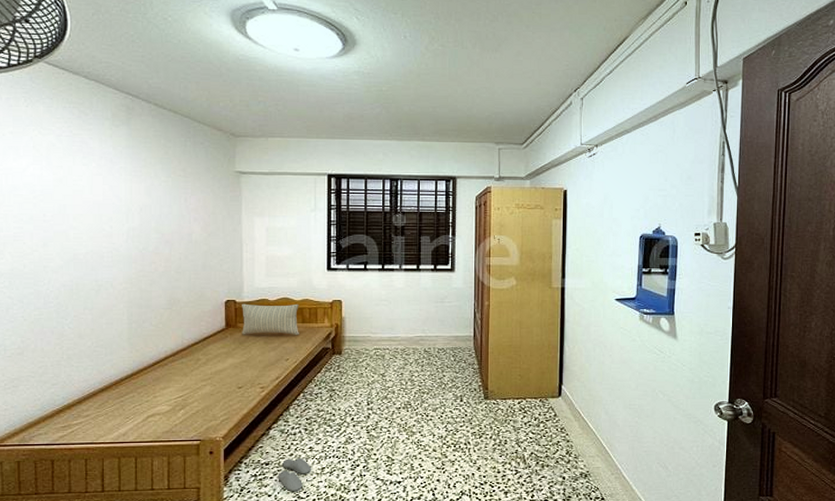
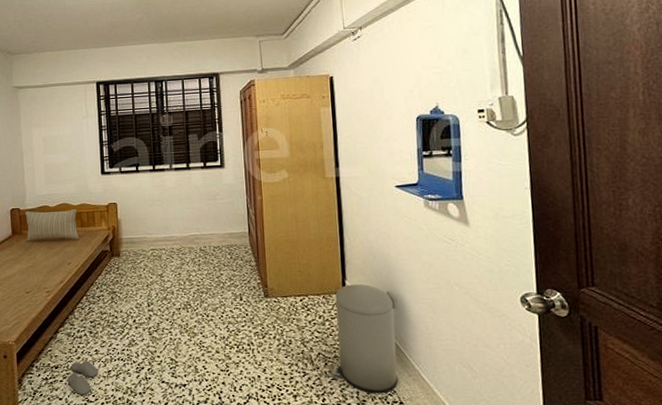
pedal bin: none [540,389,608,491] -> present [329,284,398,394]

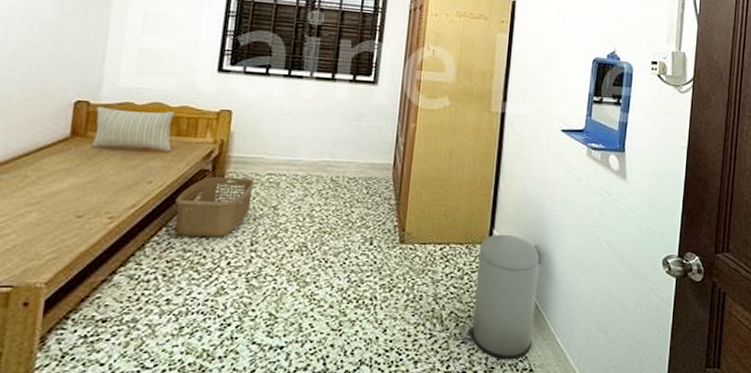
slippers: present [68,360,98,395] -> none [118,312,165,360]
clothes hamper: none [89,254,143,302] -> present [174,176,255,238]

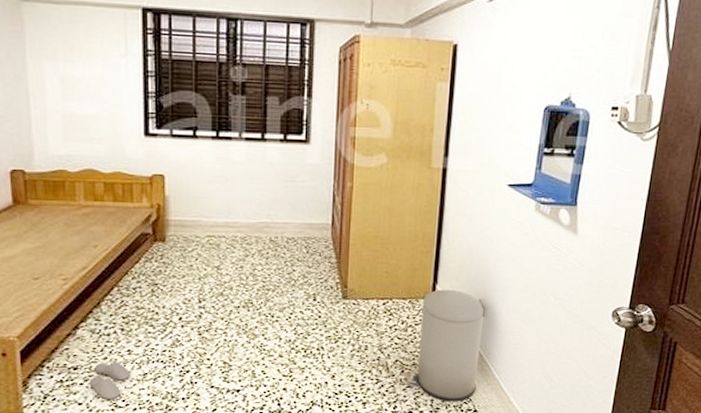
pillow: present [92,106,175,153] -> none [33,175,110,218]
slippers: none [118,312,165,360] -> present [90,361,130,400]
clothes hamper: present [174,176,255,238] -> none [122,239,196,296]

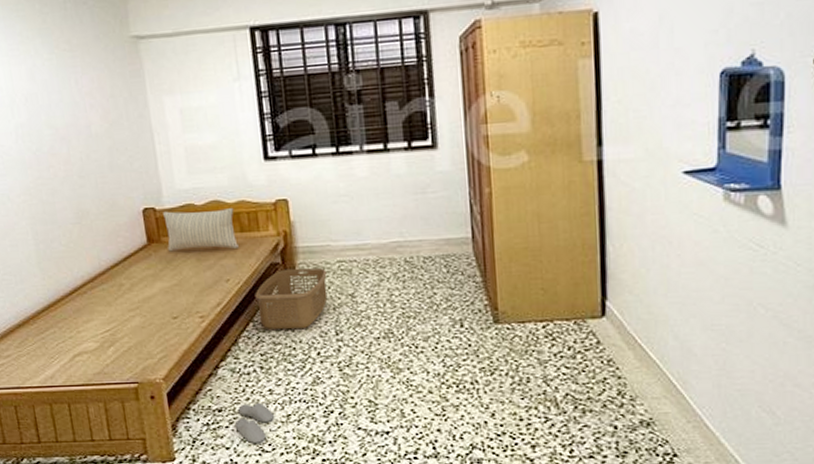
pillow: none [33,175,110,218] -> present [163,208,239,252]
clothes hamper: none [122,239,196,296] -> present [255,268,328,330]
pedal bin: present [406,289,489,402] -> none [580,305,678,444]

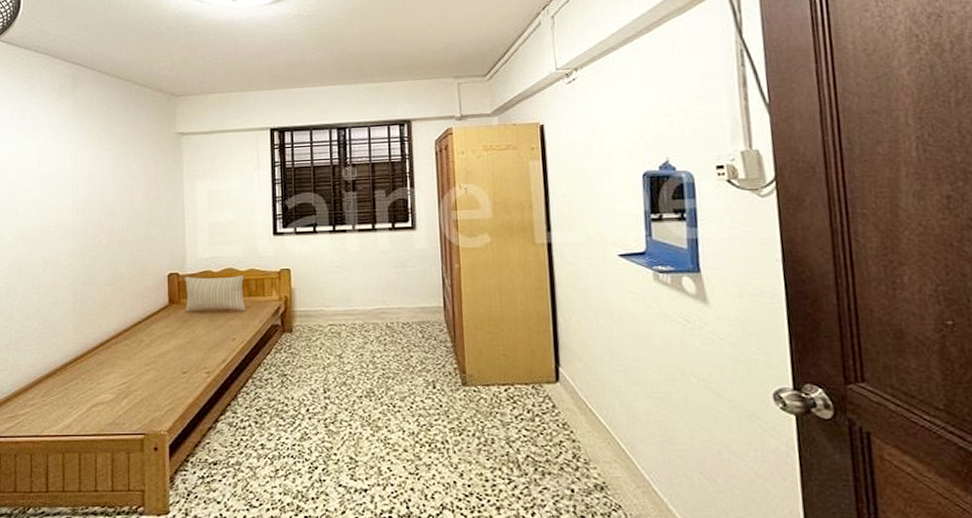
slippers: present [235,402,274,444] -> none [228,456,263,499]
clothes hamper: present [255,268,328,330] -> none [256,330,319,387]

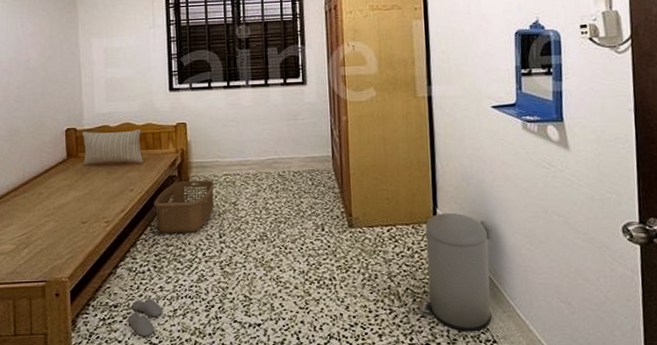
slippers: none [228,456,263,499] -> present [129,298,162,337]
clothes hamper: none [256,330,319,387] -> present [154,180,215,233]
pedal bin: none [540,372,624,509] -> present [418,212,493,332]

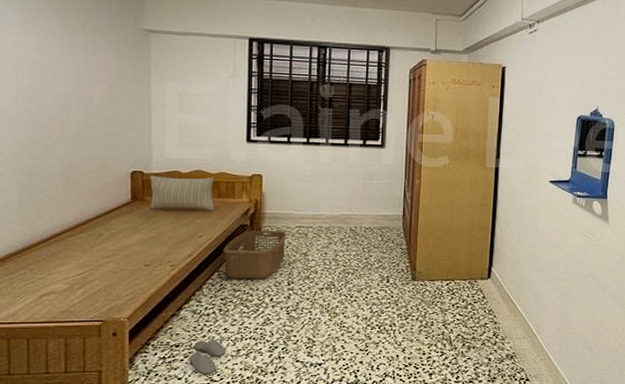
pedal bin: present [418,212,493,332] -> none [466,271,537,372]

